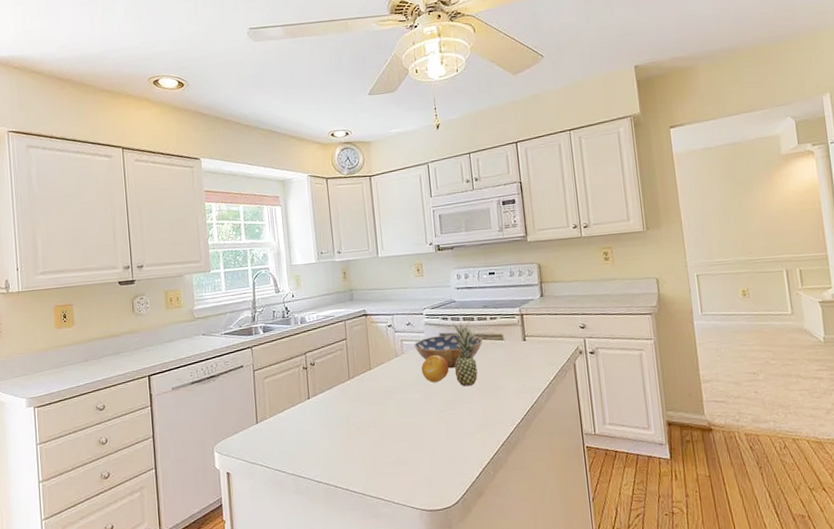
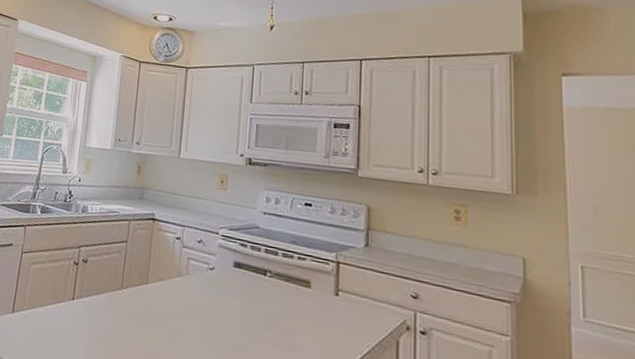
bowl: present [414,334,483,369] -> none [201,262,285,308]
fruit: present [422,354,450,383] -> none [206,284,239,320]
fruit: present [452,321,478,387] -> none [244,252,276,334]

